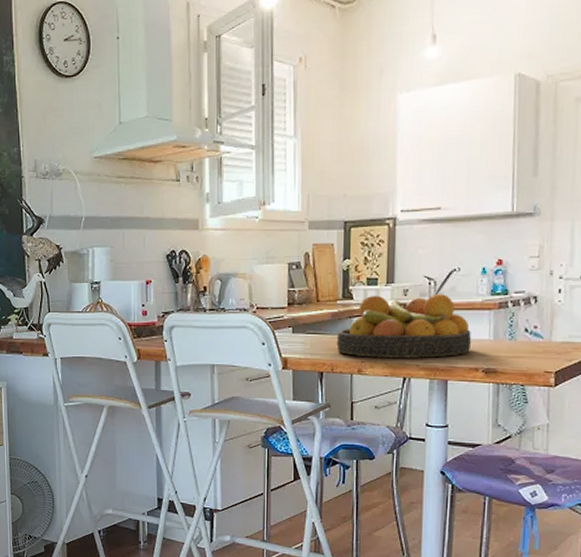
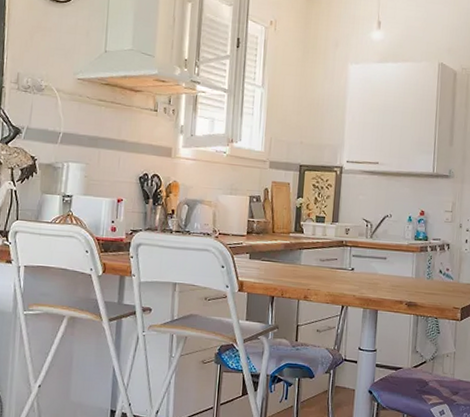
fruit bowl: present [336,294,472,358] -> none [287,231,398,290]

